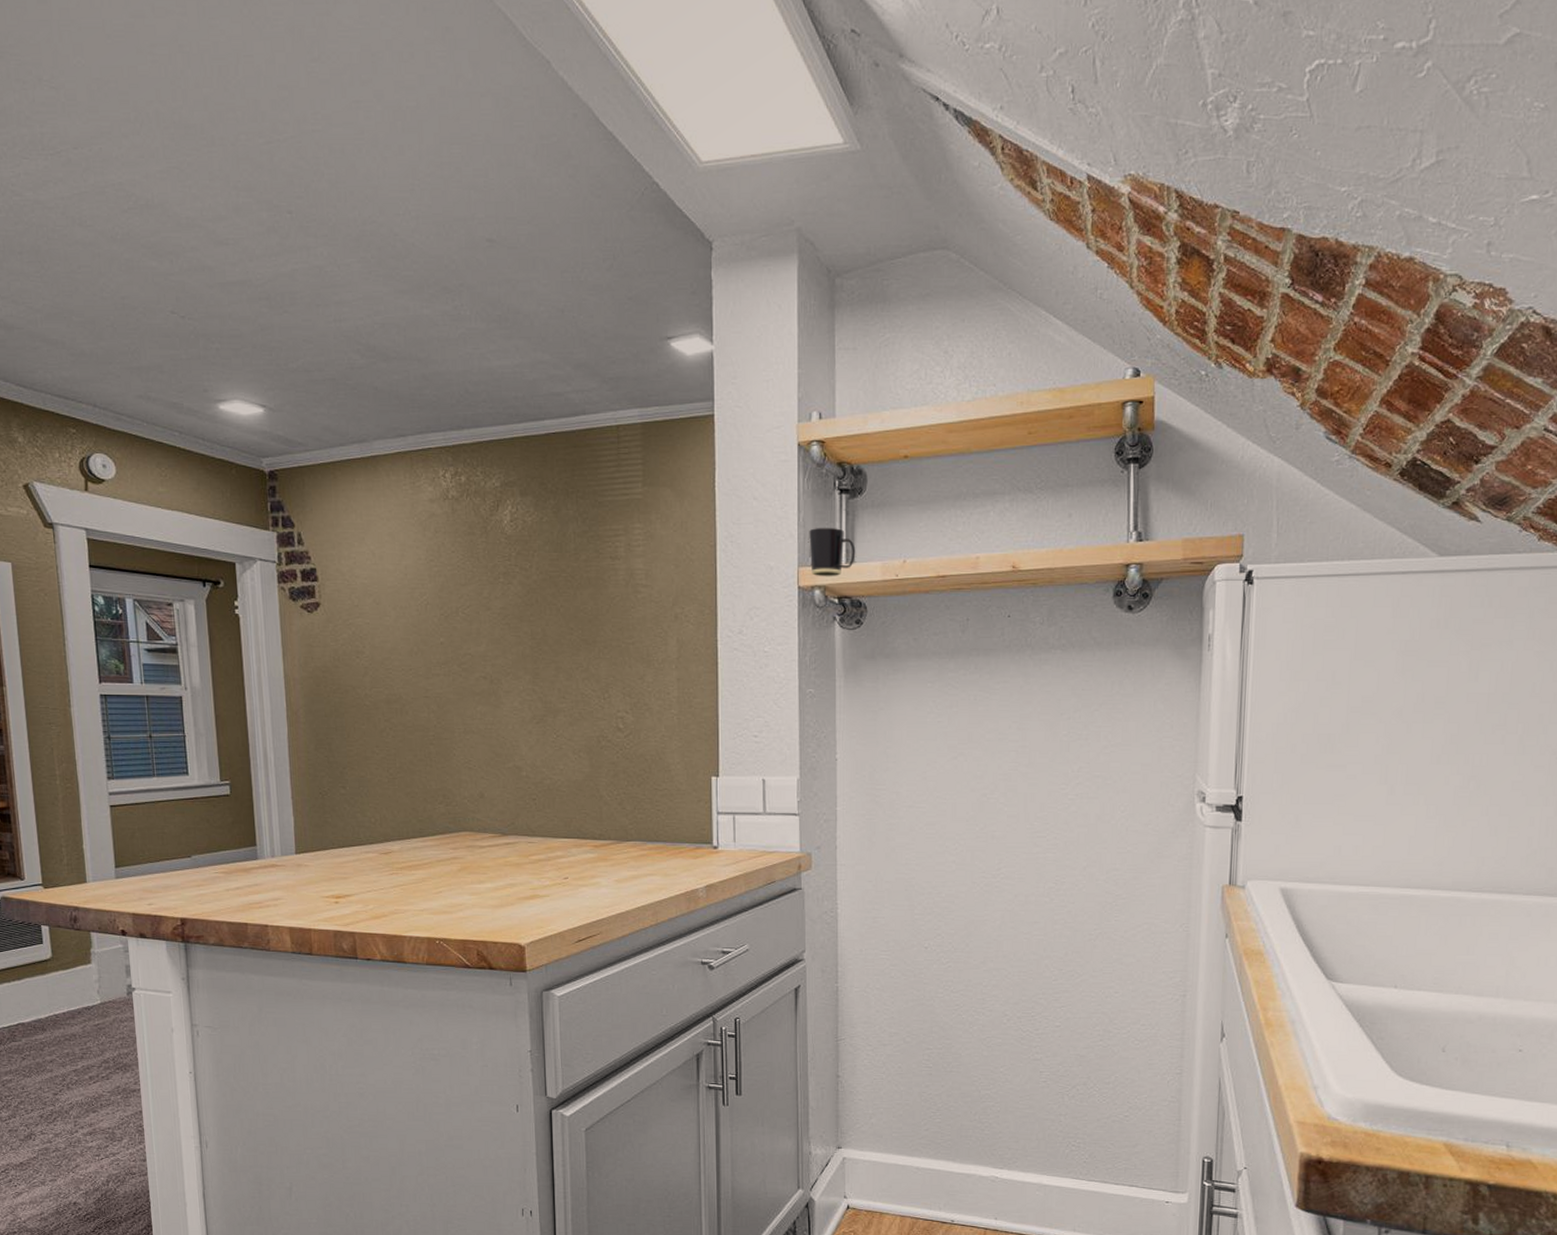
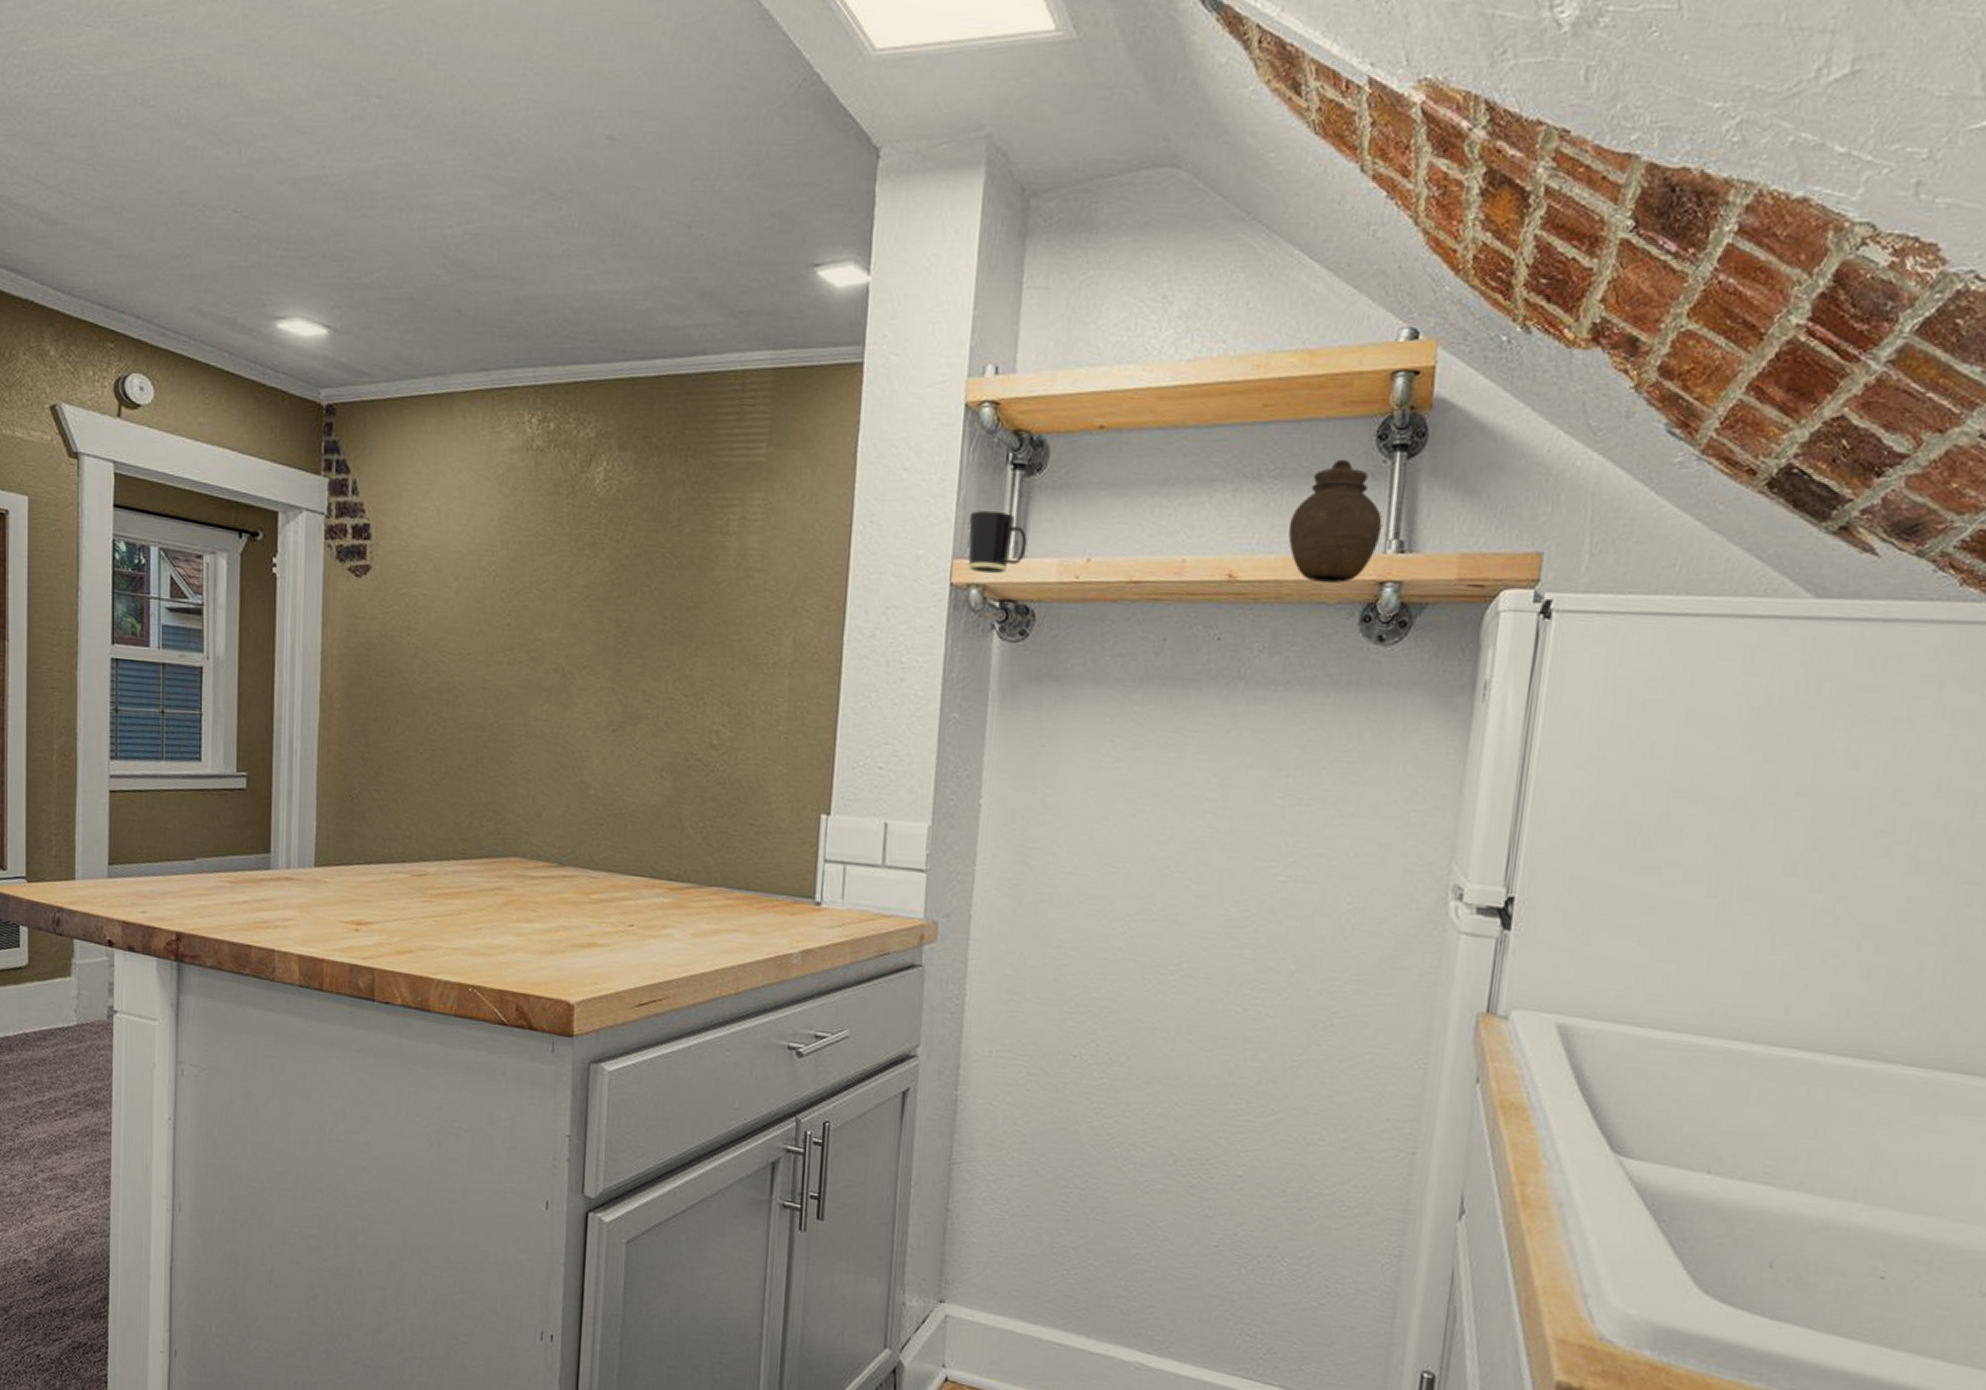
jar: none [1055,471,1124,567] -> present [1288,459,1383,583]

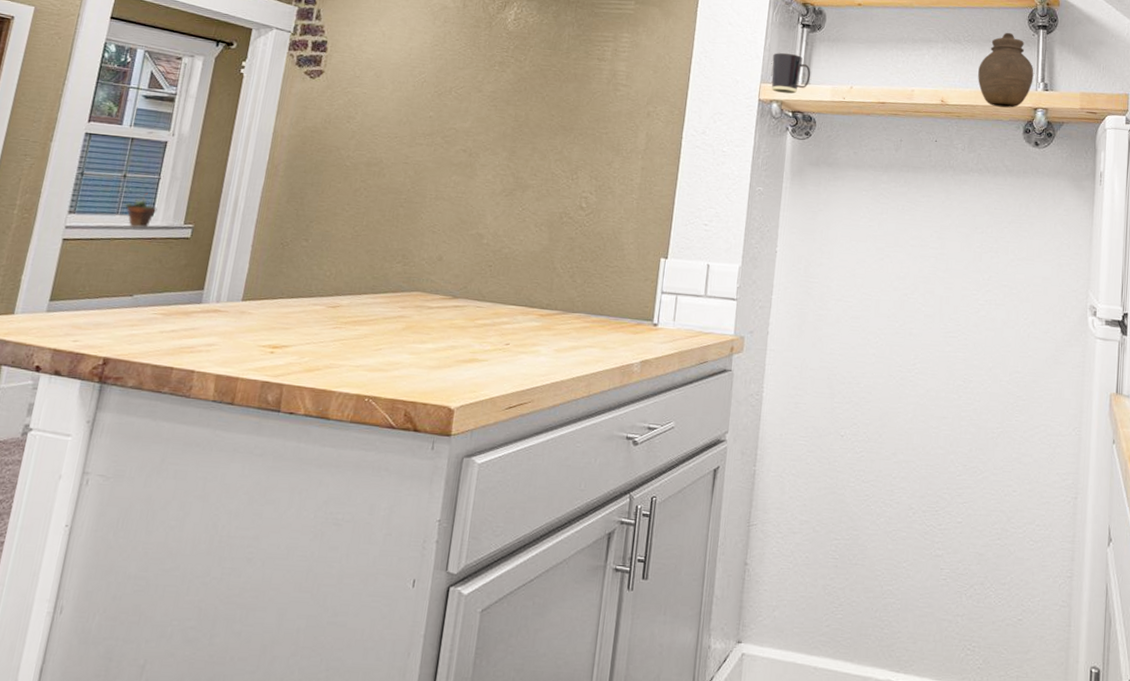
succulent plant: none [168,731,205,778] -> present [124,191,157,229]

